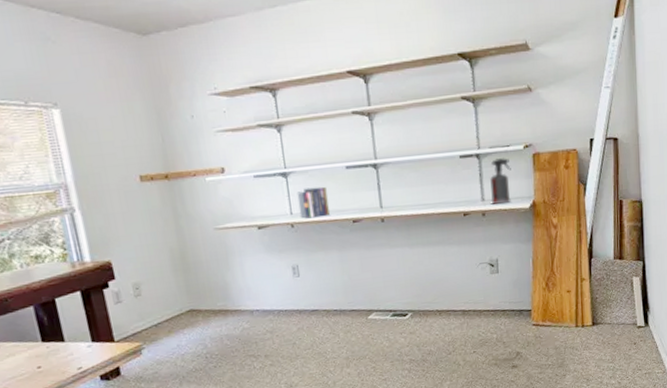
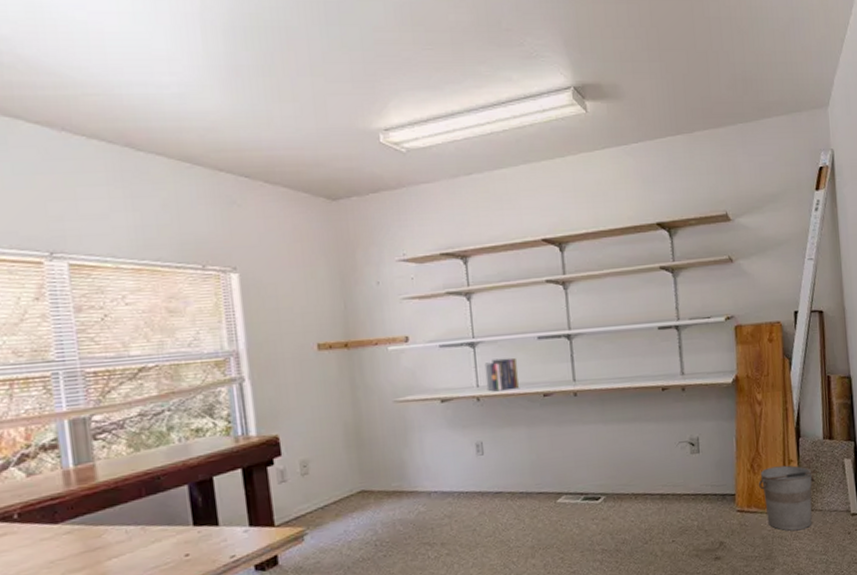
spray bottle: present [490,158,511,205] -> none [690,330,712,379]
bucket: none [552,283,607,343] -> present [758,465,817,531]

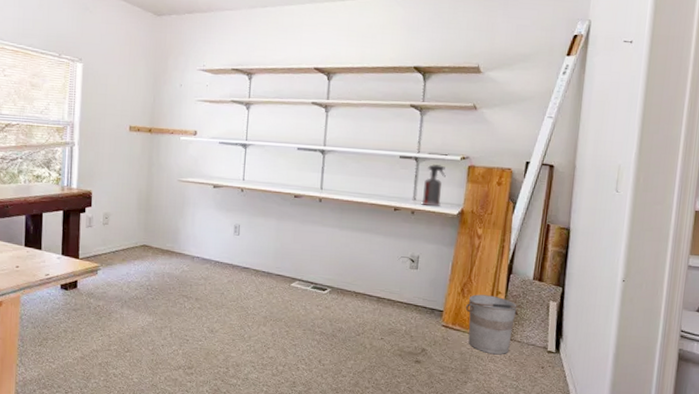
books: present [484,357,520,392] -> none [250,160,278,188]
spray bottle: none [690,330,712,379] -> present [421,164,446,207]

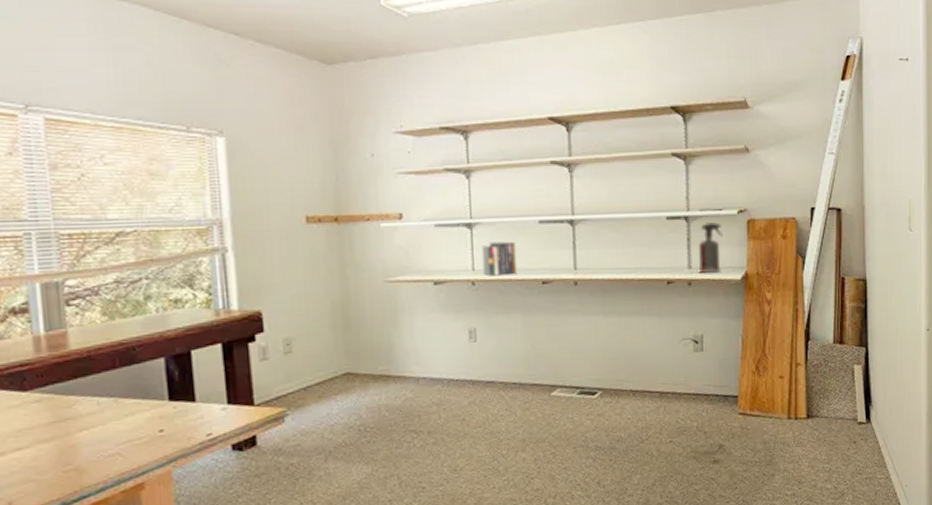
books: none [250,160,278,188] -> present [481,241,518,276]
bucket: present [465,294,522,355] -> none [762,368,825,438]

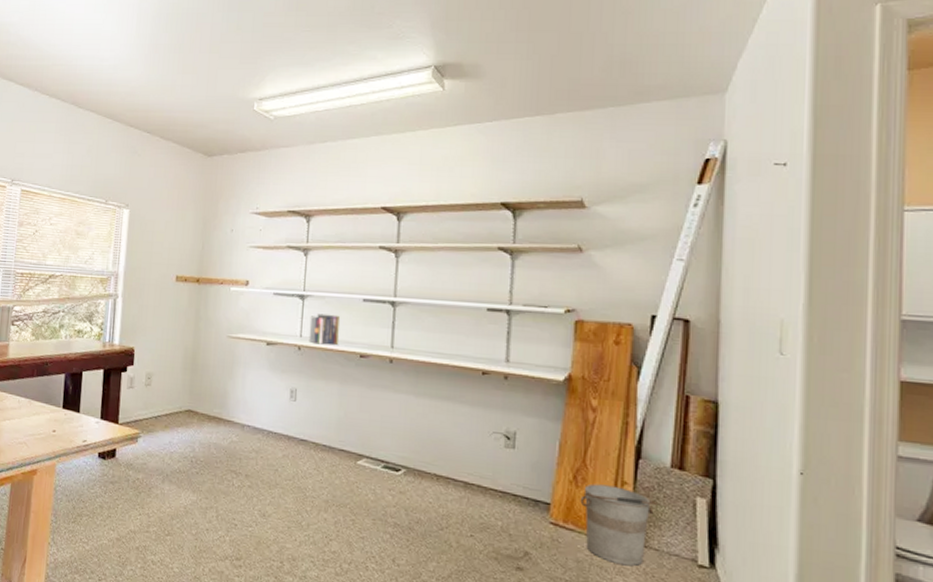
spray bottle: present [698,222,723,274] -> none [516,318,546,371]
bucket: none [762,368,825,438] -> present [580,483,658,567]

